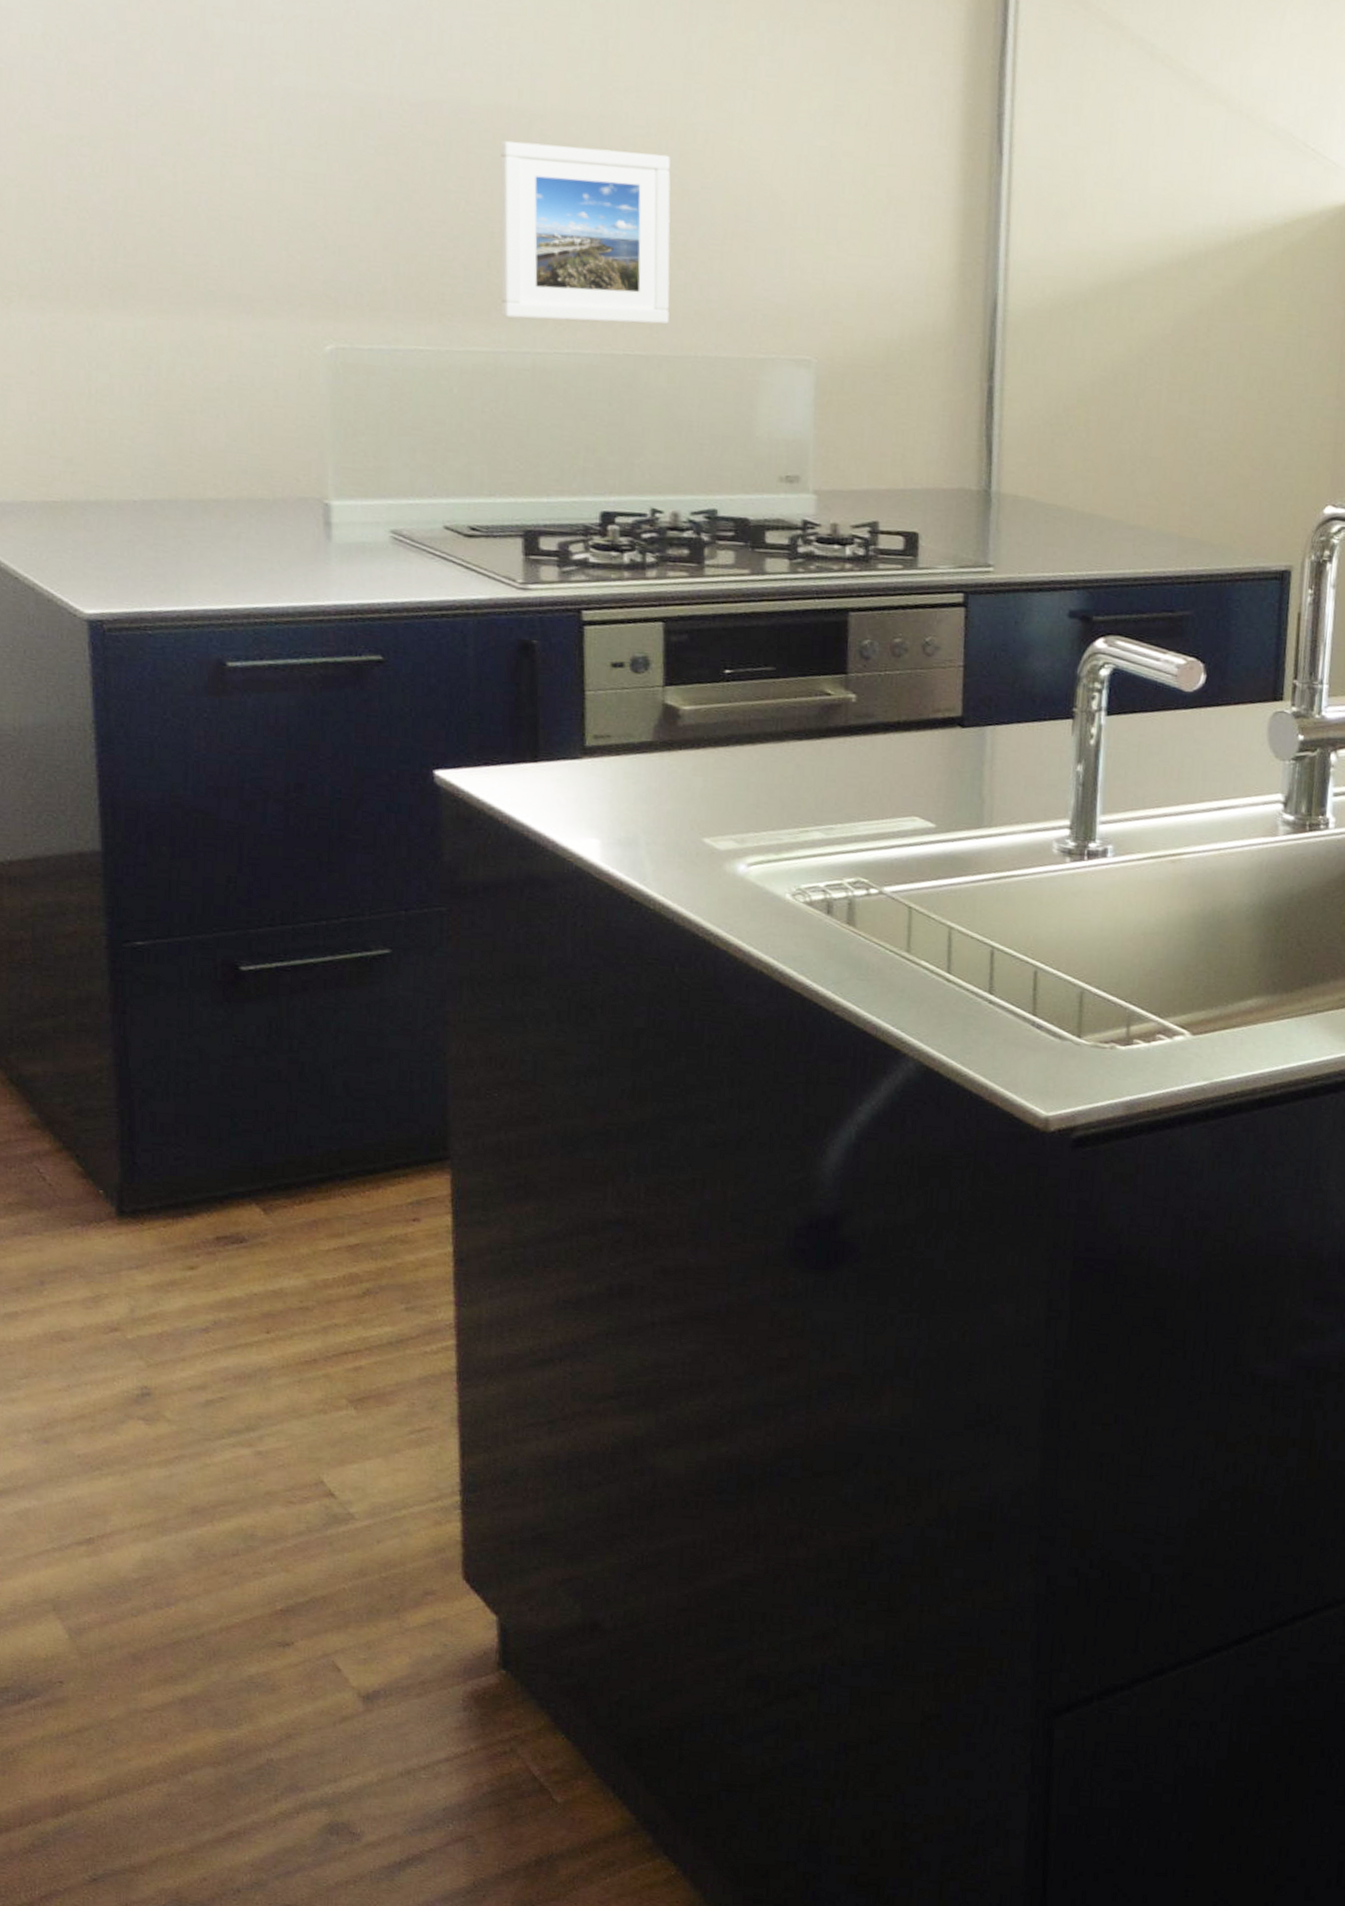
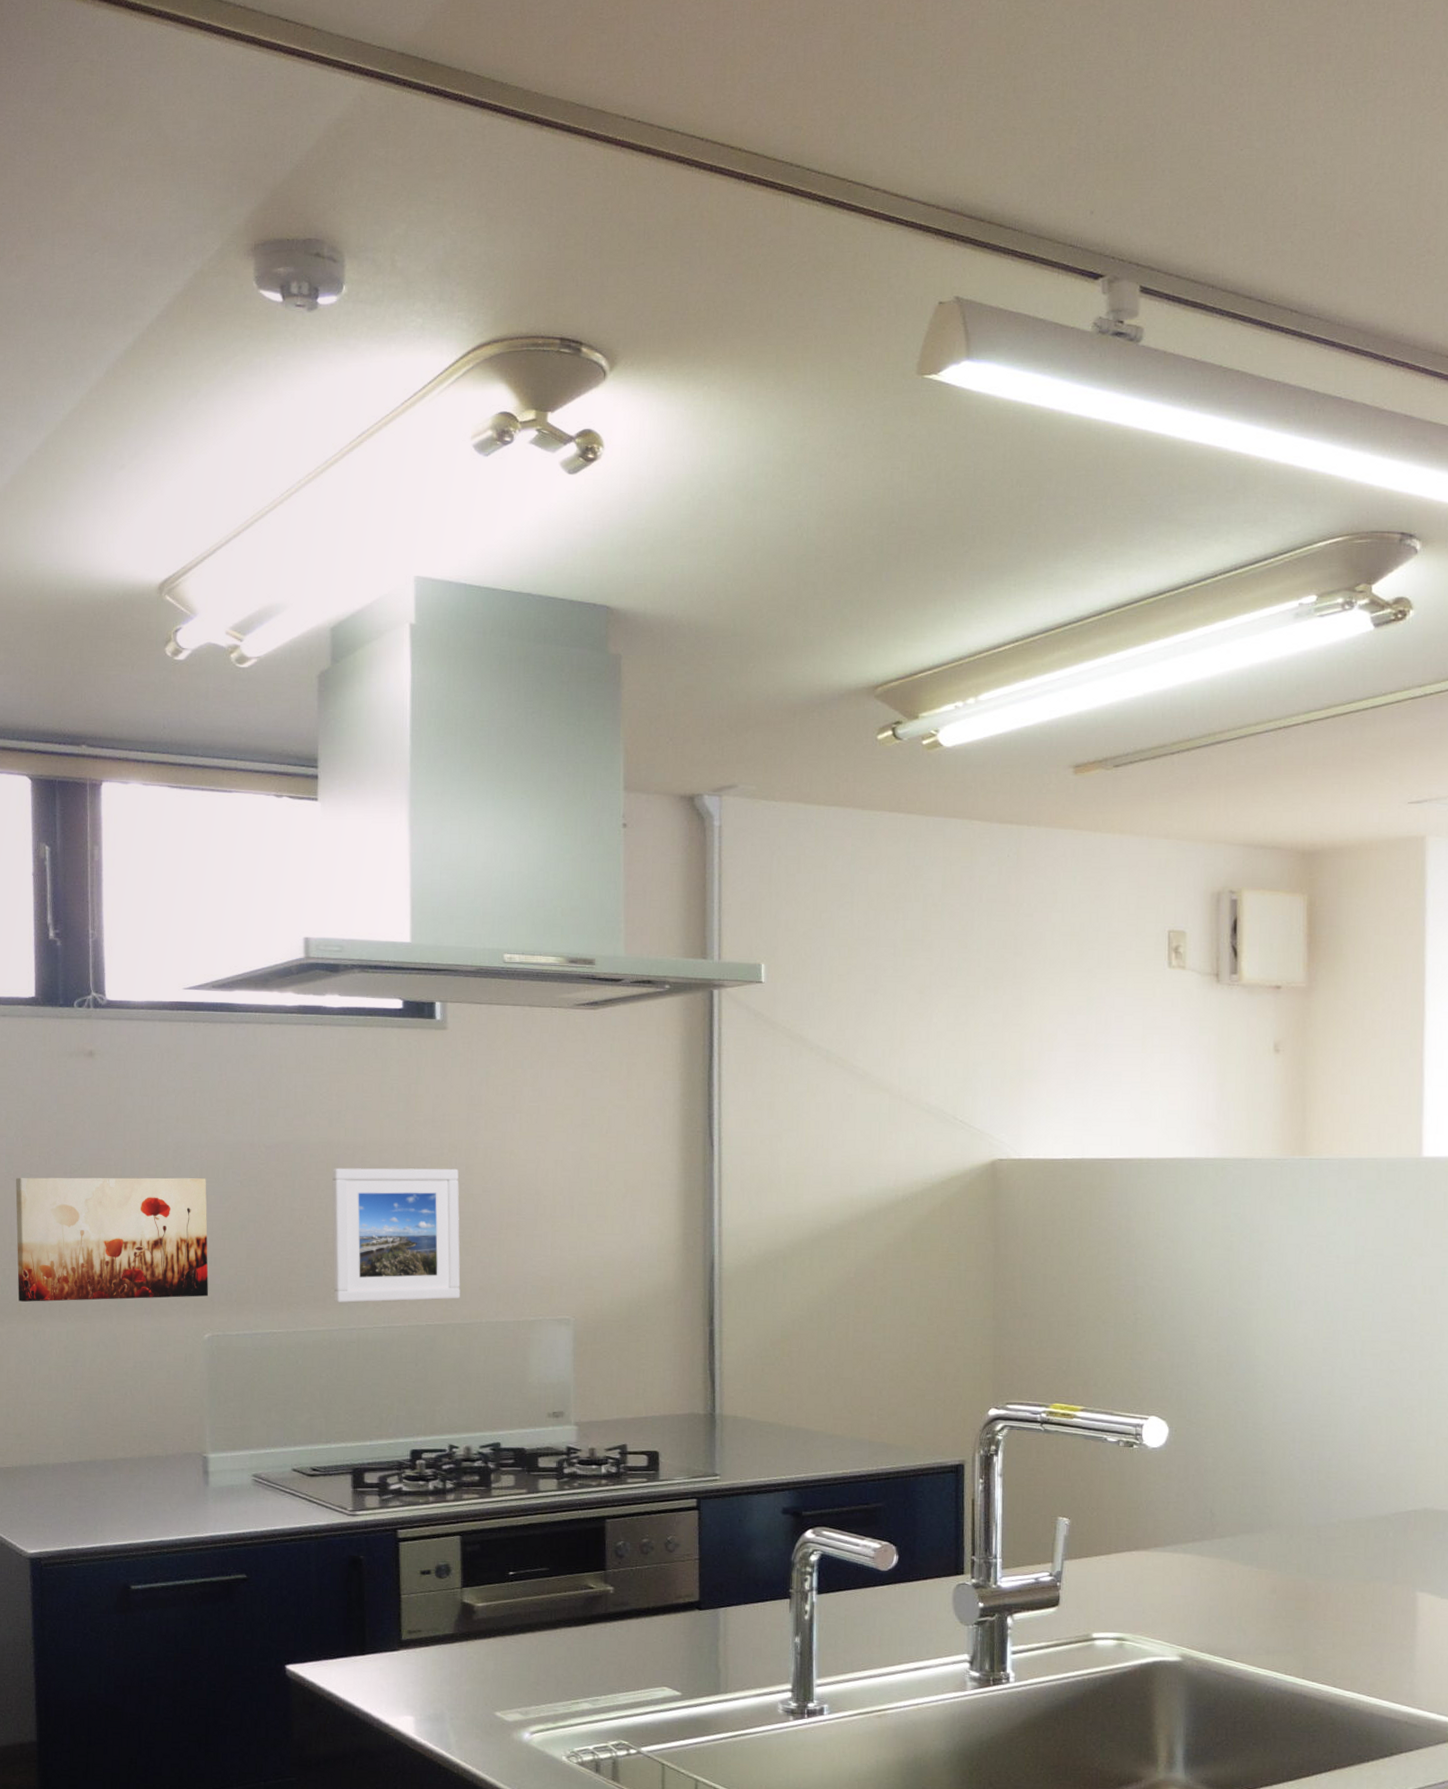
wall art: none [58,116,331,297] -> present [15,1177,209,1302]

